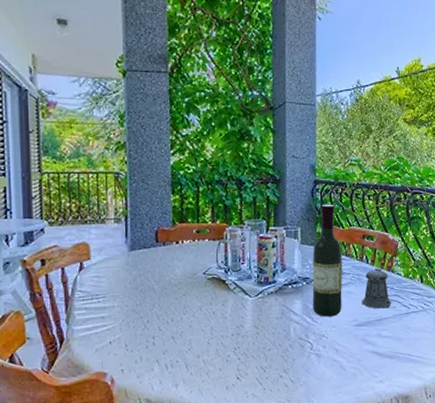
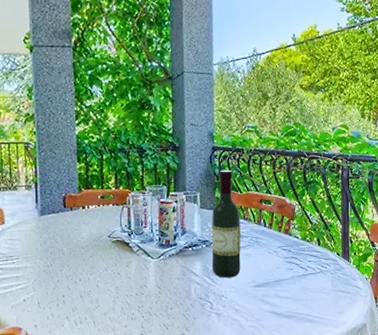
pepper shaker: present [361,267,392,309] -> none [259,230,290,271]

